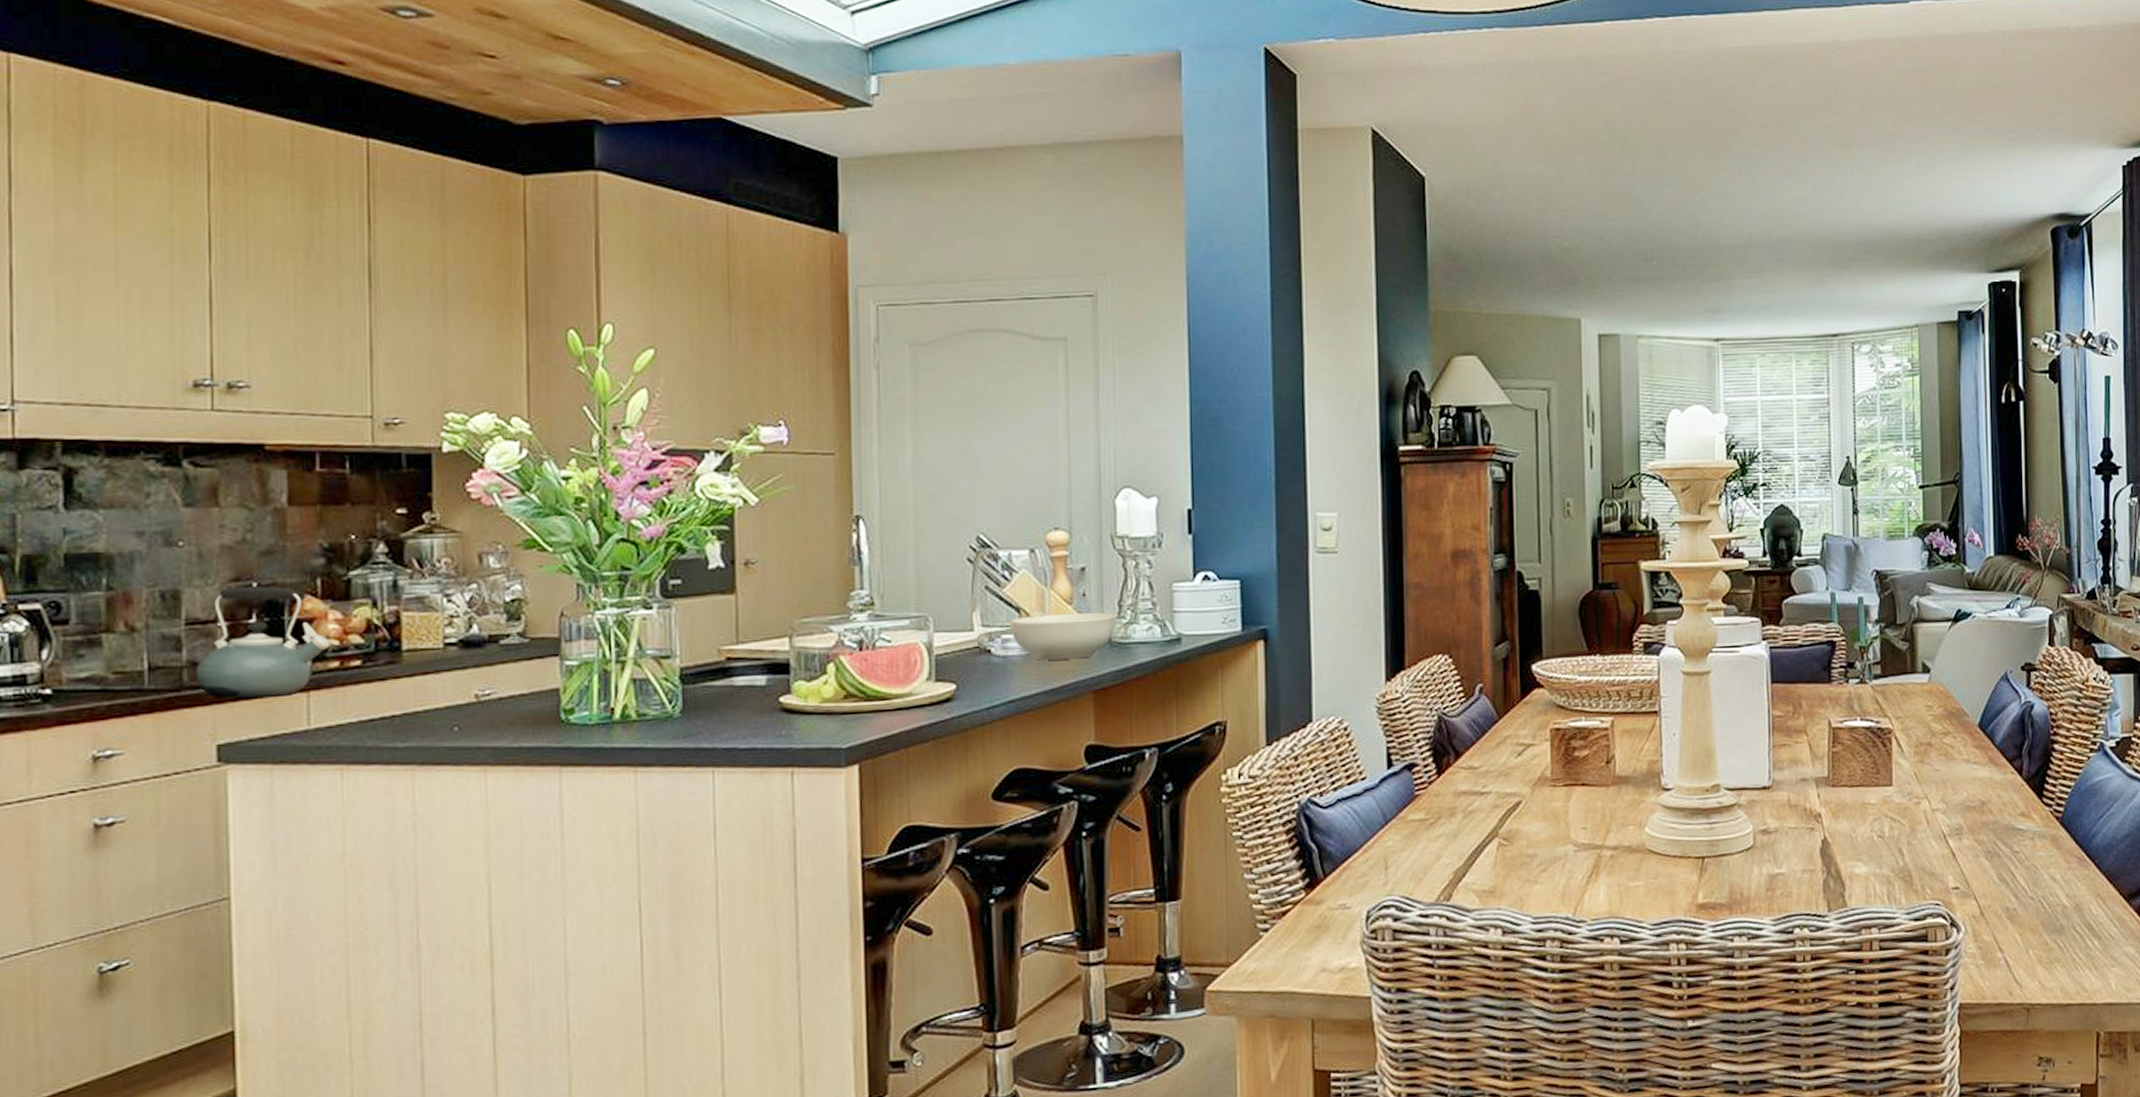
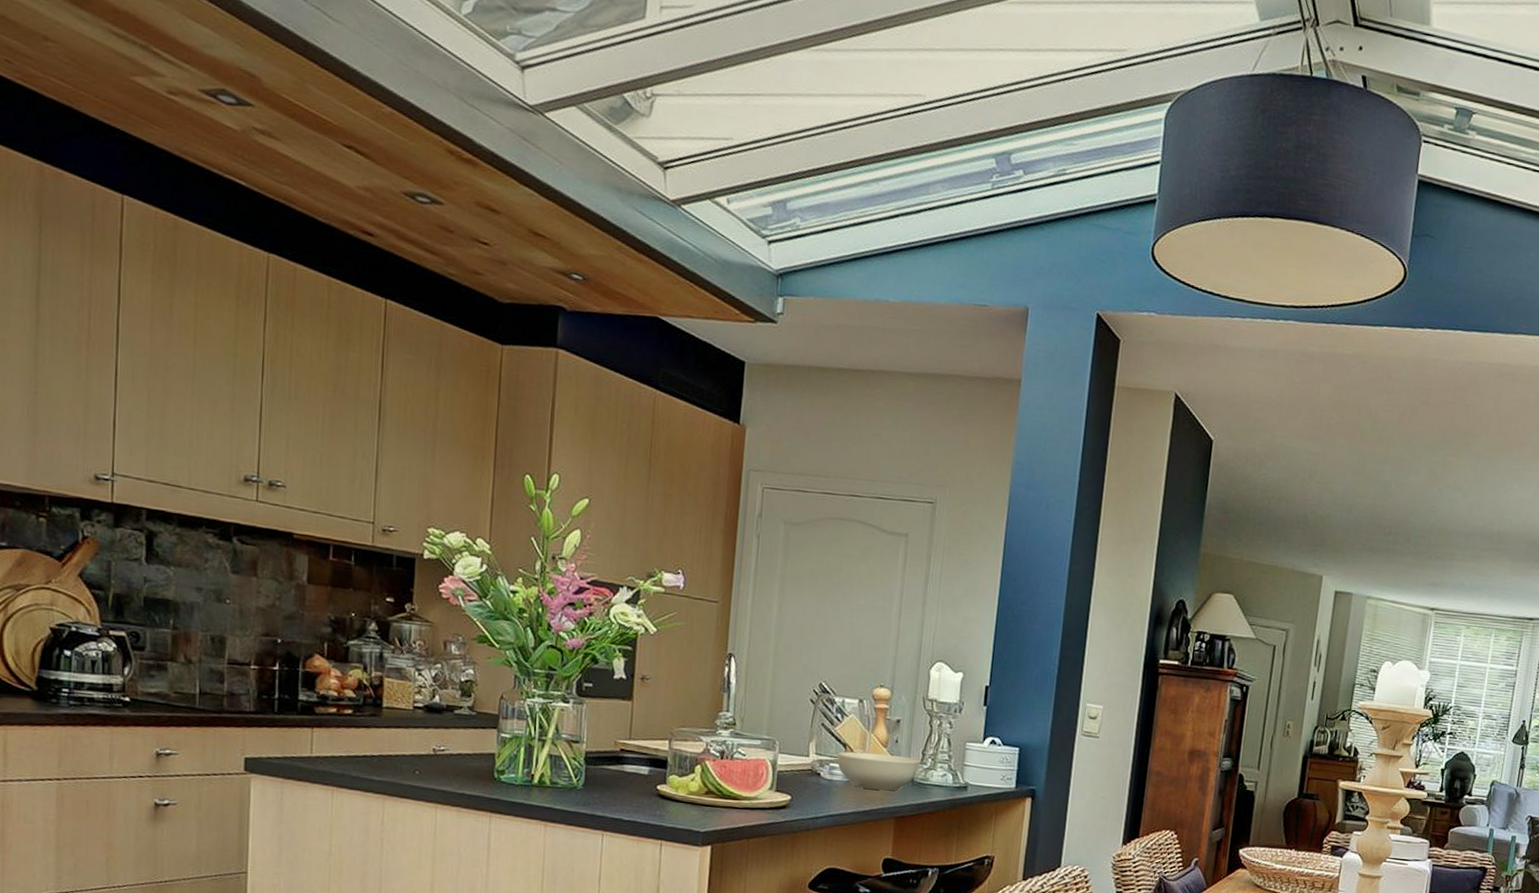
kettle: present [196,586,330,699] -> none [233,640,331,729]

